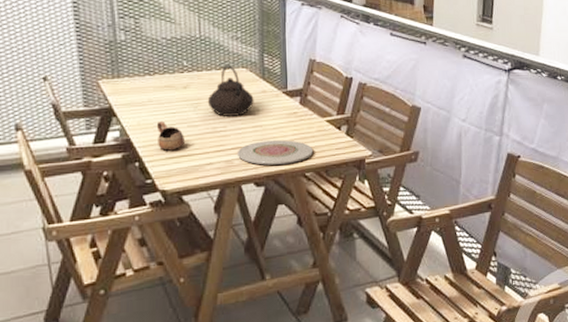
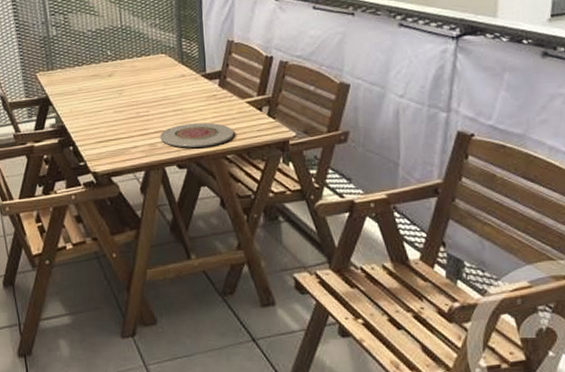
cup: present [156,121,184,151] -> none [86,107,111,135]
teapot: present [207,65,254,116] -> none [130,52,174,102]

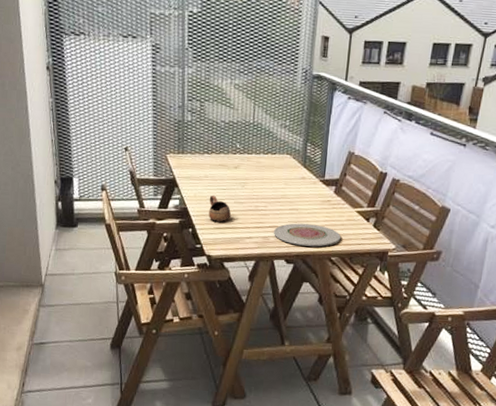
cup: none [86,107,111,135] -> present [208,195,231,222]

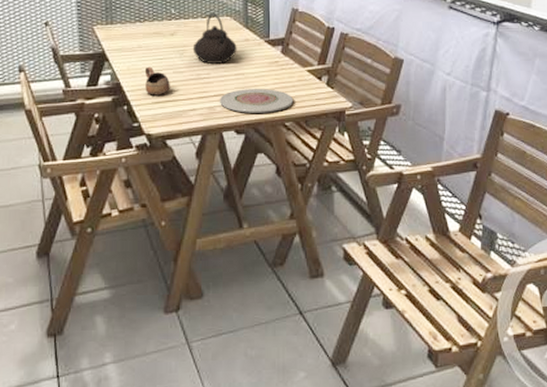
teapot: none [253,150,294,198] -> present [192,13,237,63]

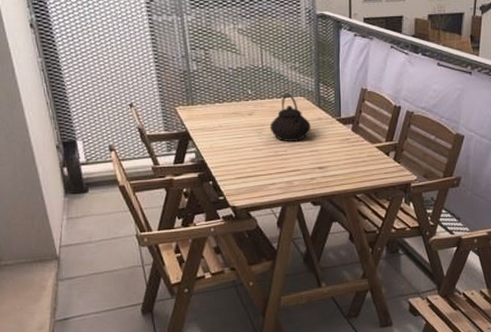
cup: present [144,66,170,96] -> none [226,144,251,171]
plate: present [220,89,294,113] -> none [297,164,364,186]

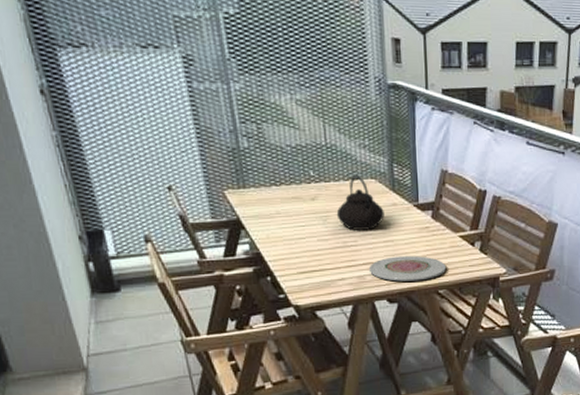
plate: none [297,164,364,186] -> present [369,256,447,282]

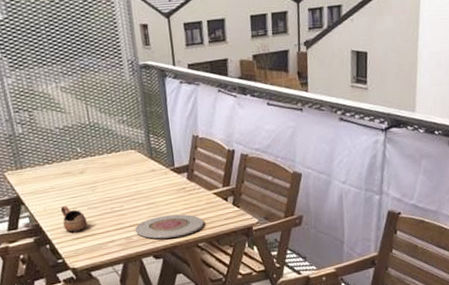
cup: none [286,234,315,265] -> present [60,205,87,232]
teapot: present [336,176,385,230] -> none [103,148,145,197]

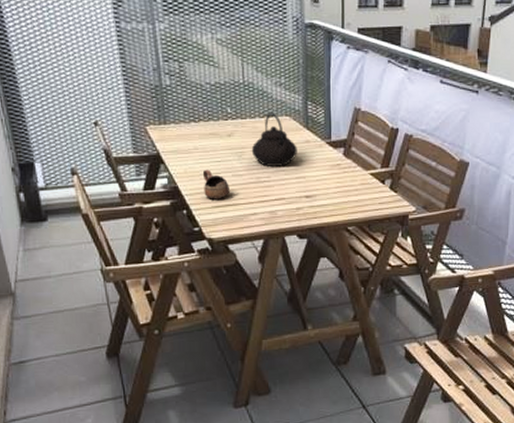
teapot: none [103,148,145,197] -> present [251,113,297,166]
plate: present [135,214,204,239] -> none [281,193,357,217]

